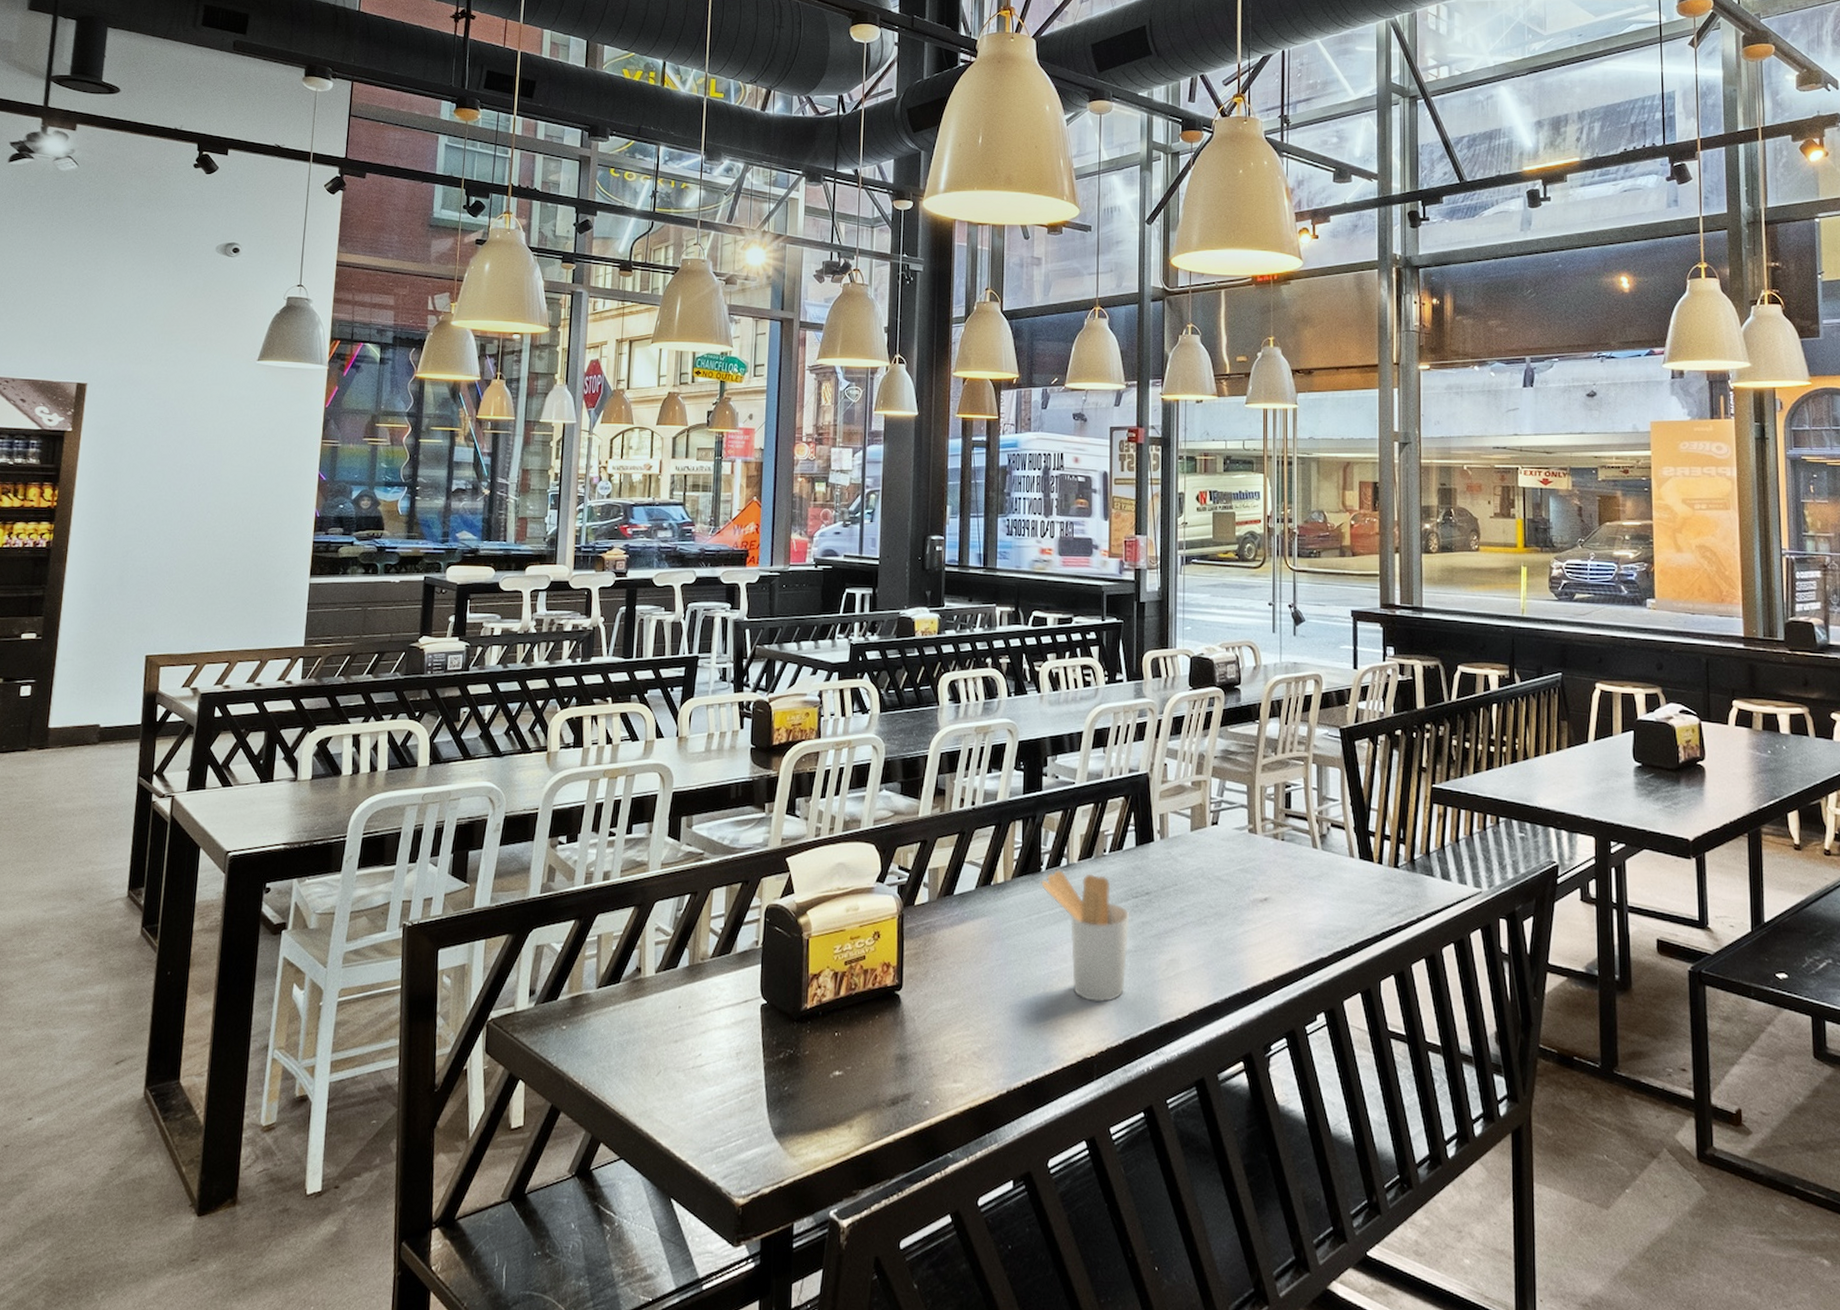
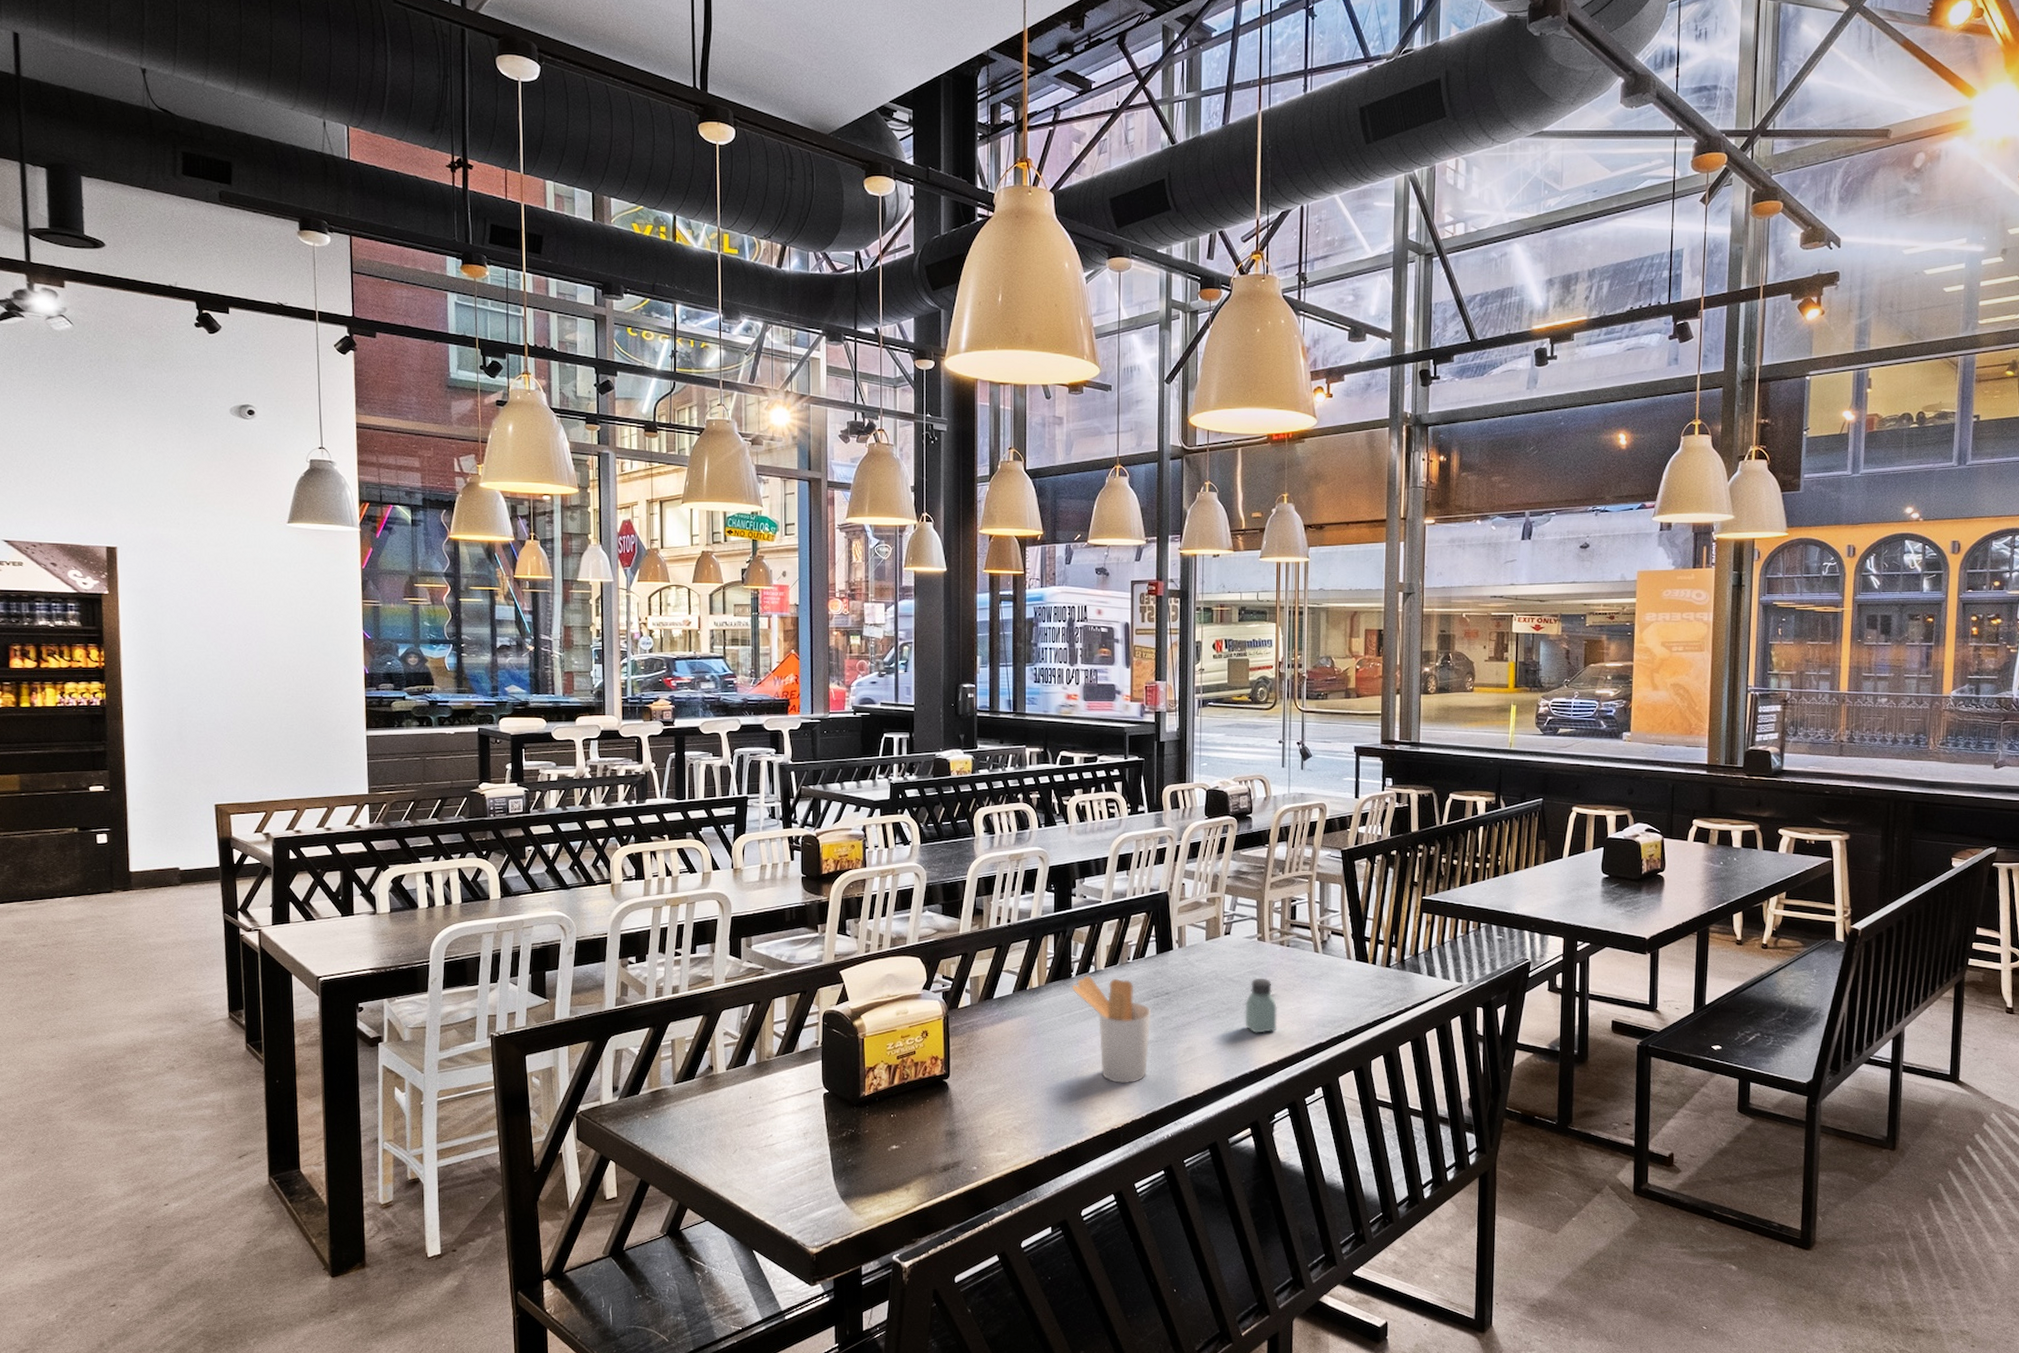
saltshaker: none [1235,877,1271,945] -> present [1245,978,1277,1033]

